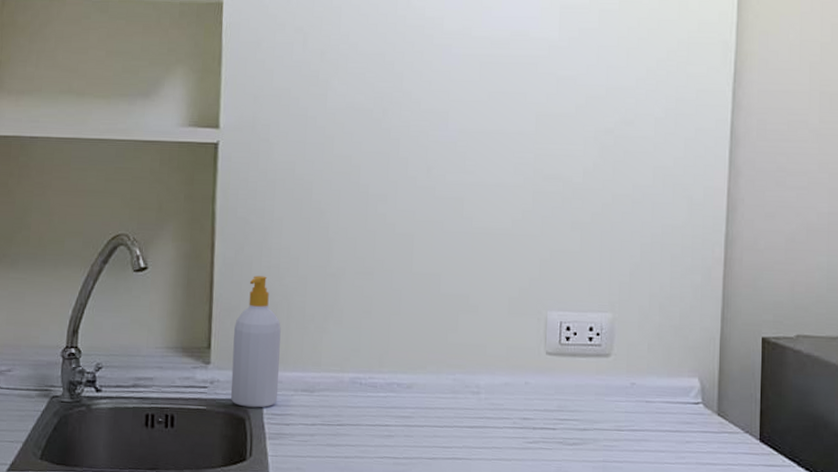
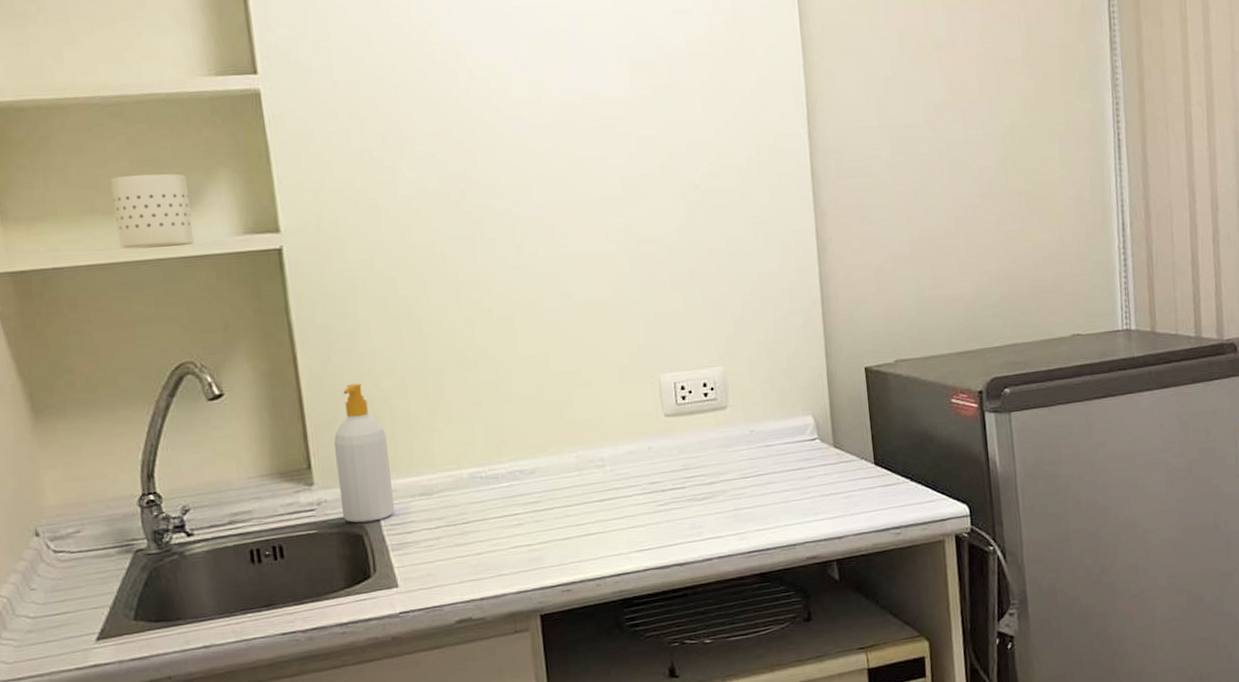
mug: none [85,64,150,130] -> present [109,173,194,250]

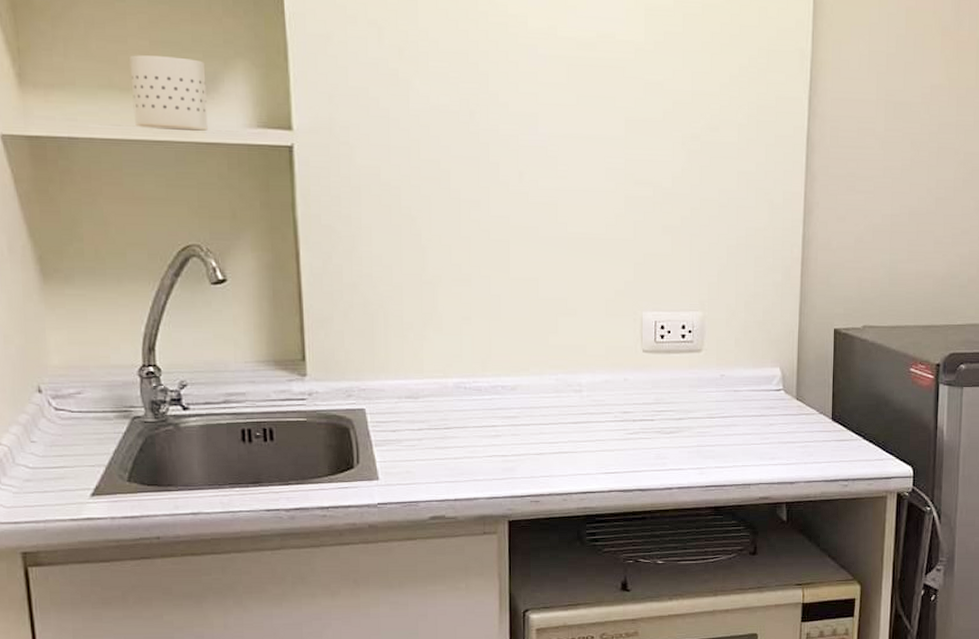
soap bottle: present [334,383,395,523] -> none [329,285,382,417]

